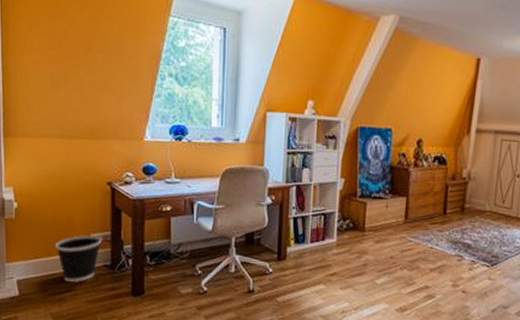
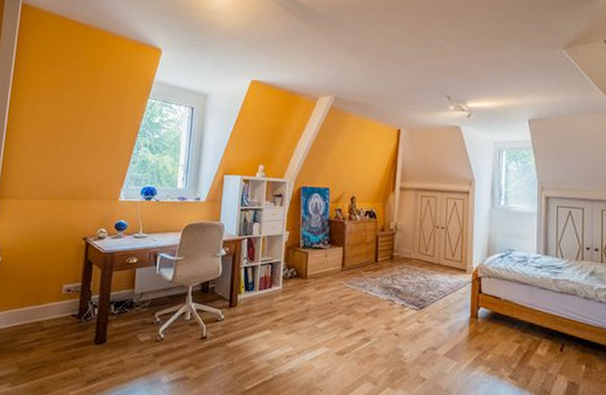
wastebasket: present [55,235,102,282] -> none [30,286,73,332]

